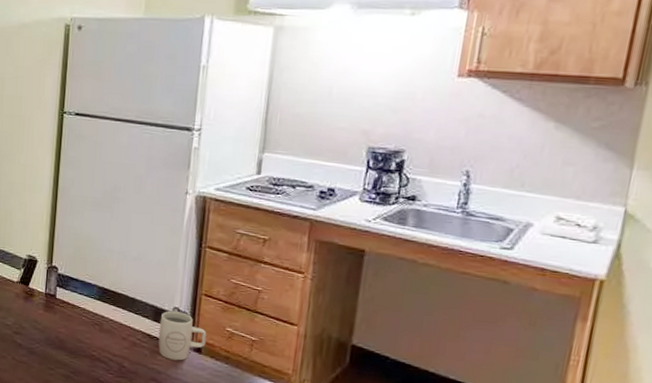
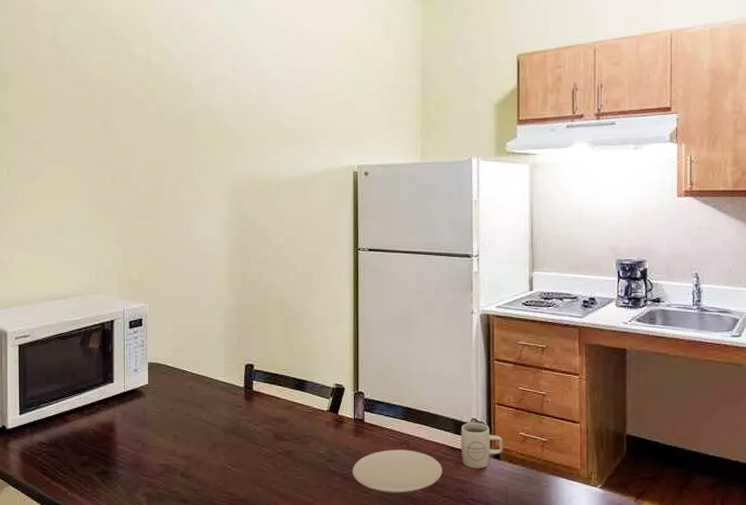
plate: none [39,329,136,376] -> present [352,449,442,494]

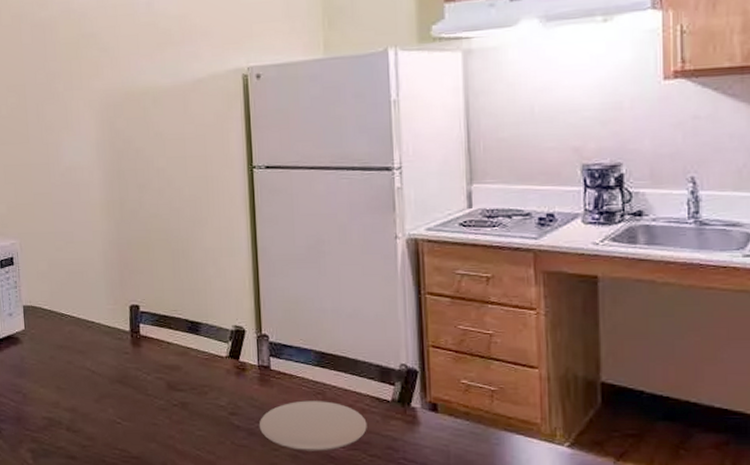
mug: present [460,422,503,469] -> none [387,368,441,424]

